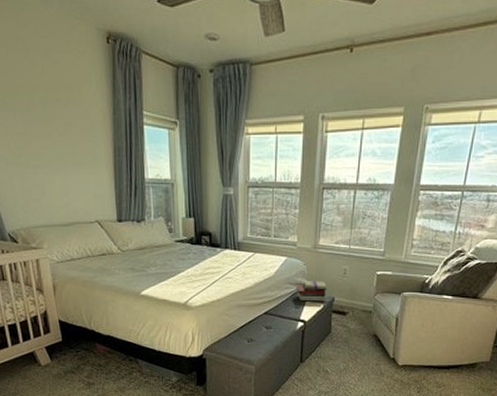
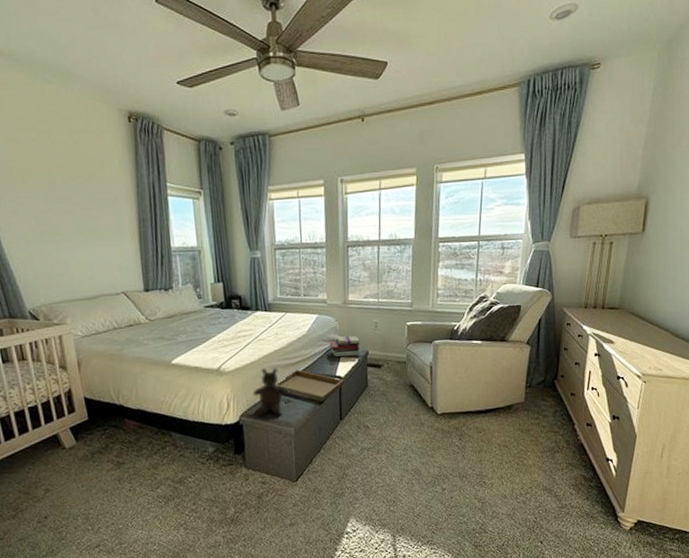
stuffed bear: none [217,307,251,352] -> present [253,368,288,415]
tray: none [240,310,307,344] -> present [275,370,344,402]

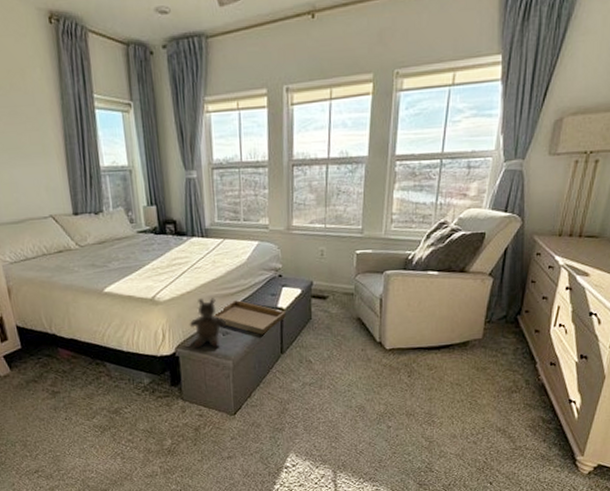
books: present [329,336,361,357] -> none [271,264,305,287]

